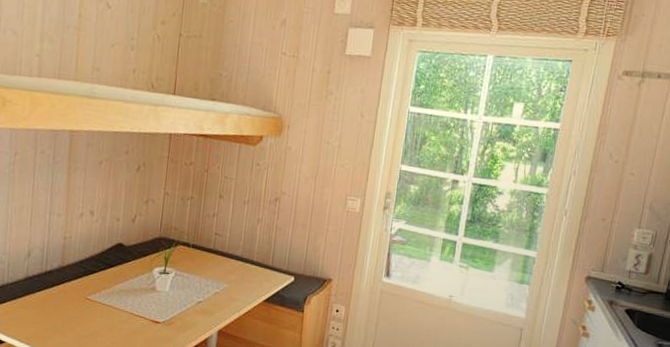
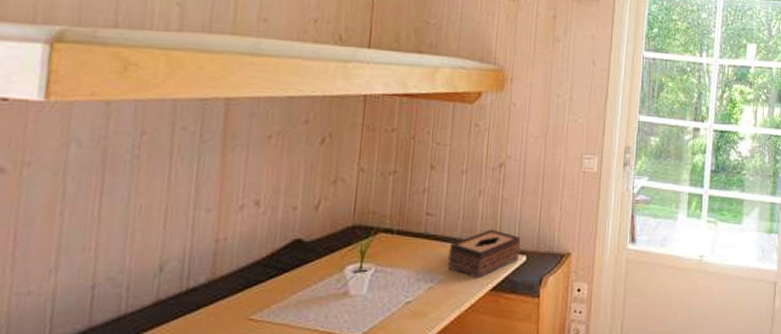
tissue box: none [230,251,291,291] -> present [447,229,521,278]

